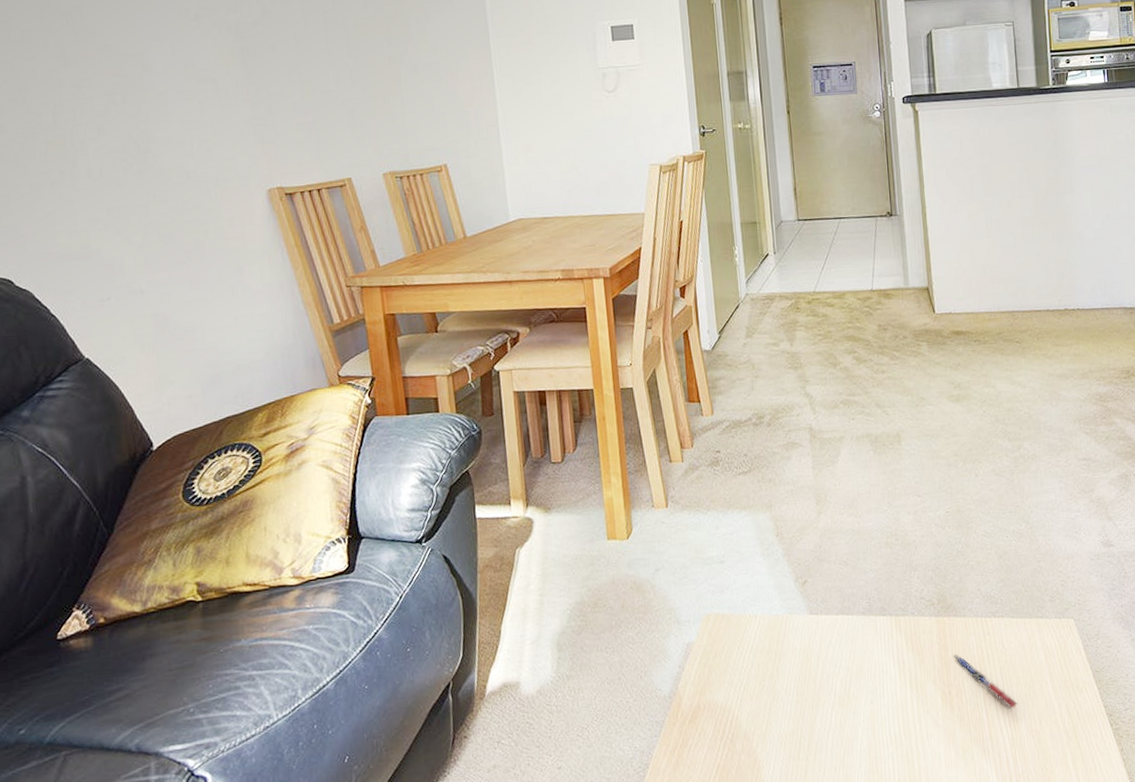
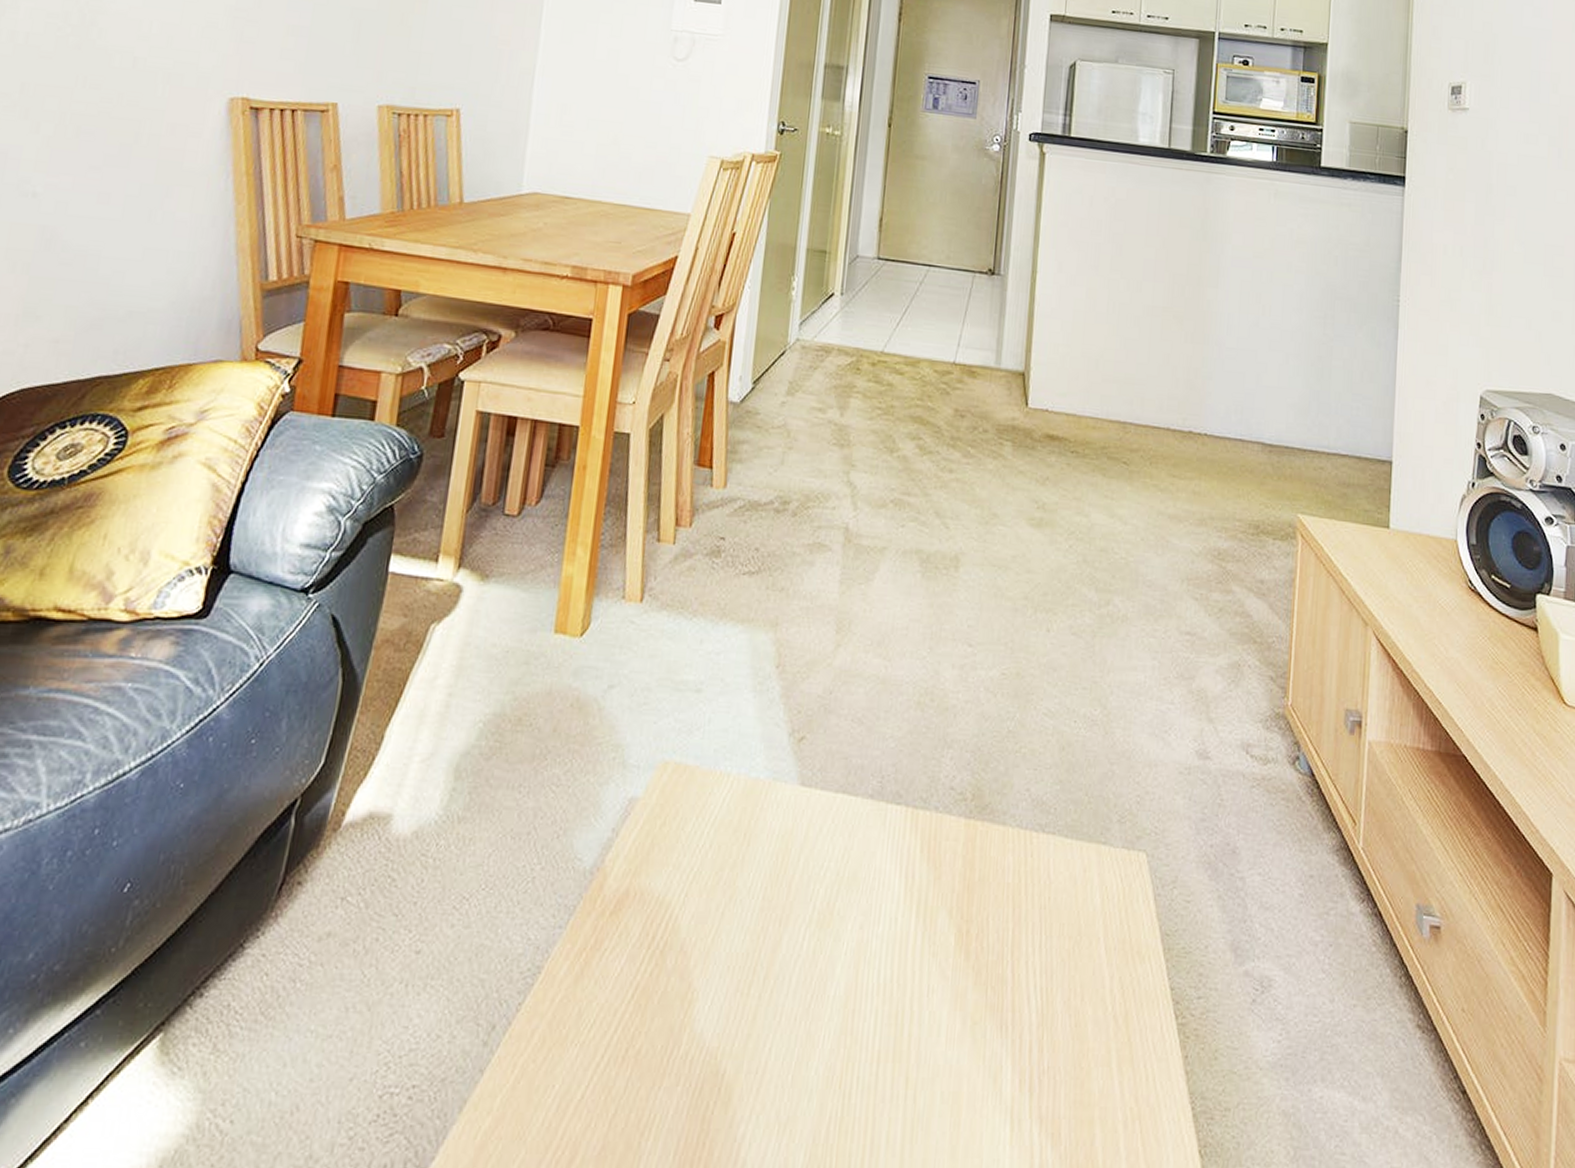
pen: present [953,654,1018,709] -> none [980,877,1057,970]

